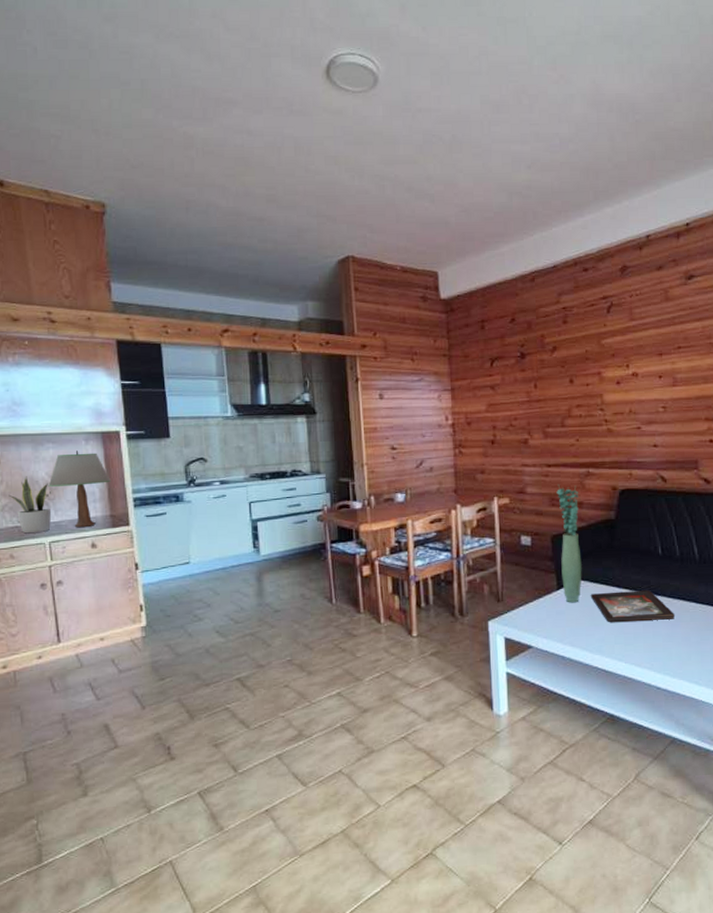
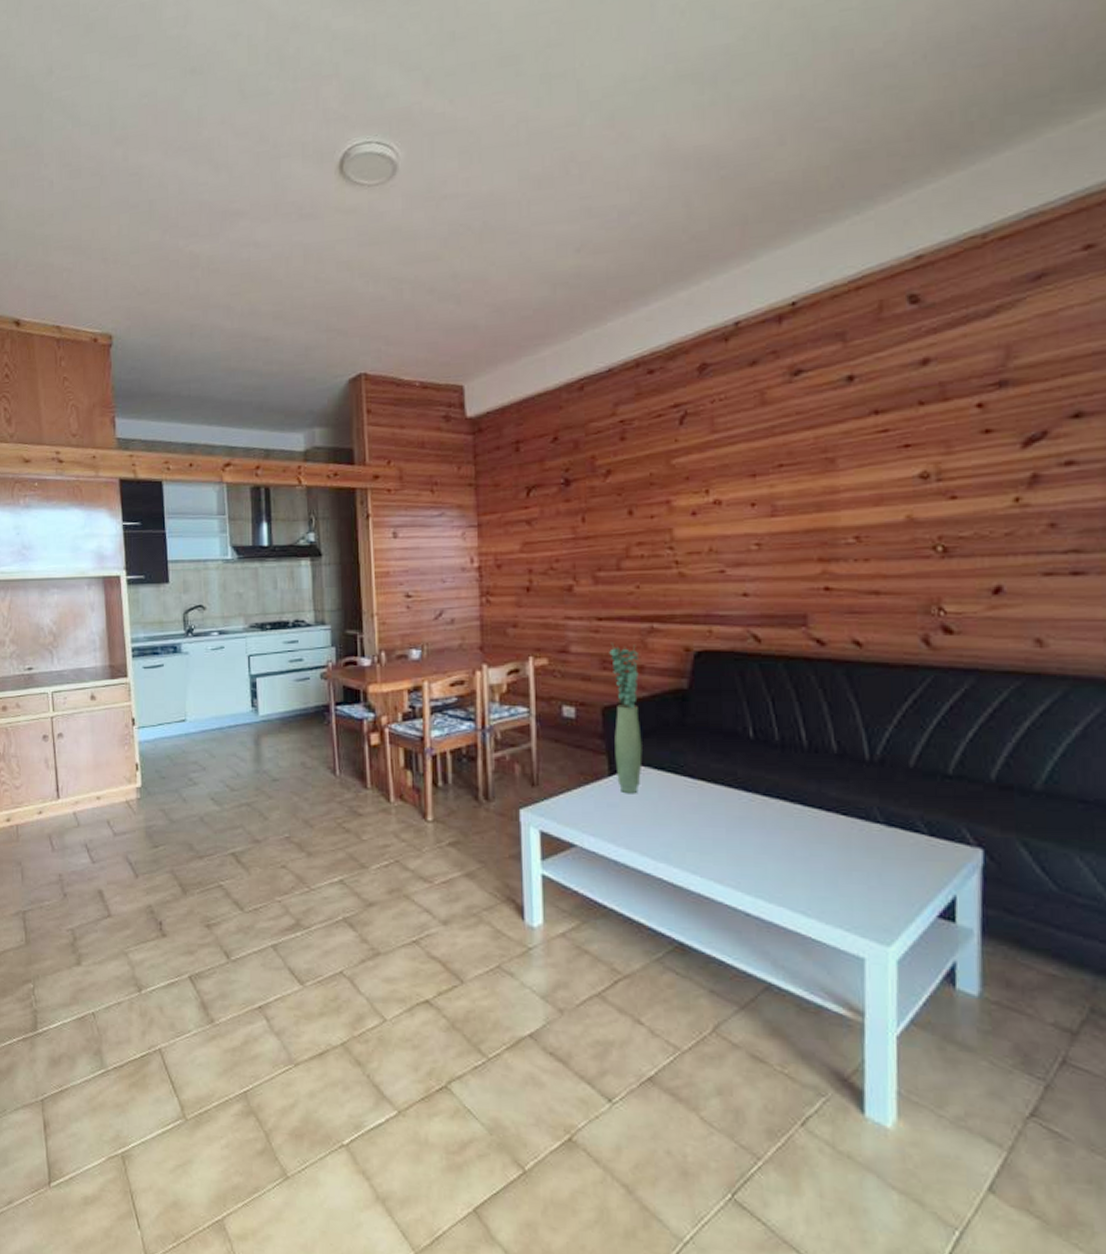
potted plant: present [9,476,54,534] -> none [16,622,57,682]
table lamp: present [48,451,111,528] -> none [52,596,111,678]
decorative tray: present [590,590,675,622] -> none [653,783,771,825]

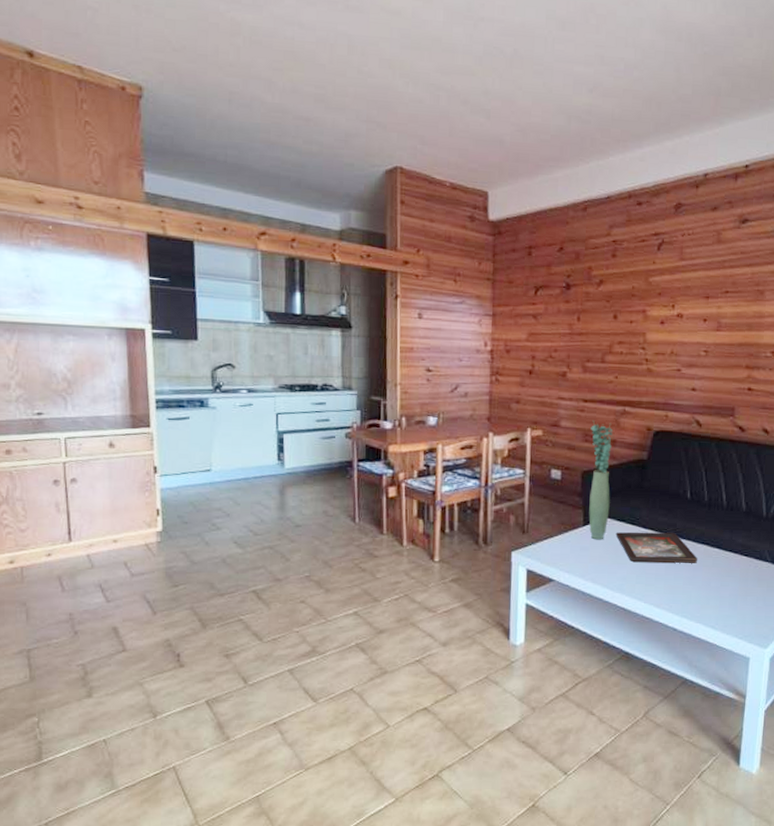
decorative tray: none [653,783,771,825] -> present [615,532,697,563]

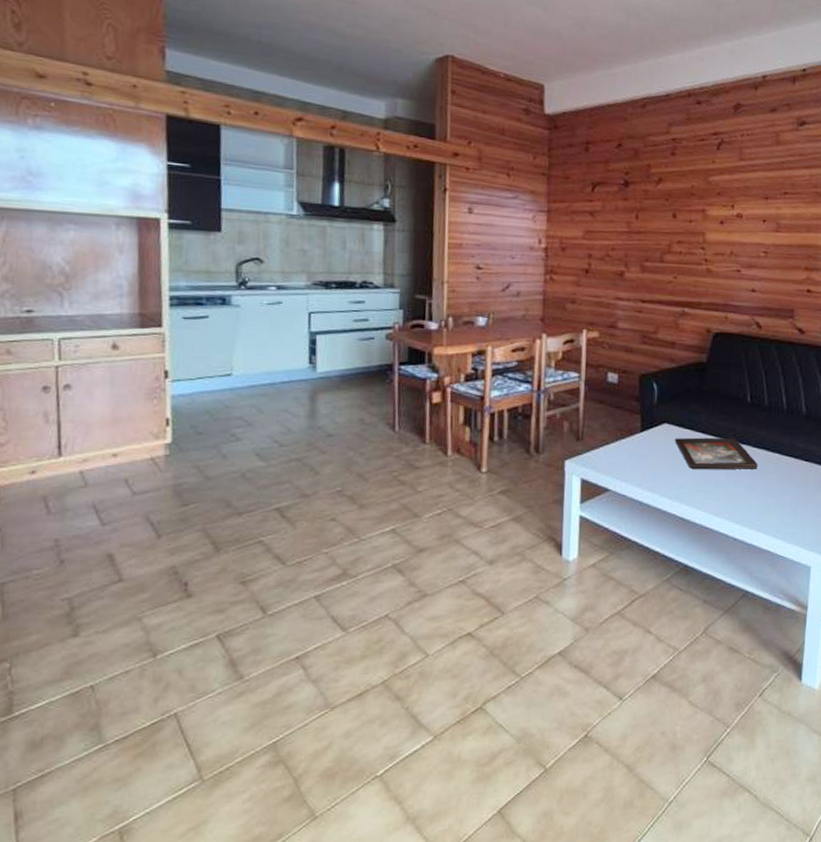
vase: present [588,420,613,540] -> none [646,321,671,447]

